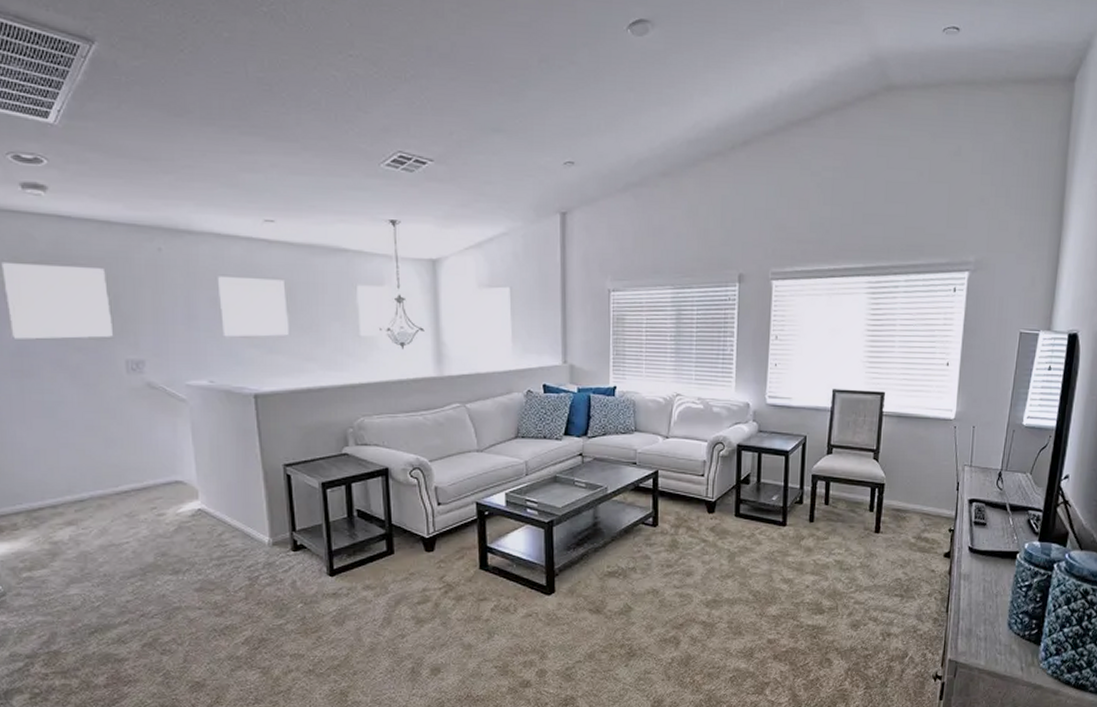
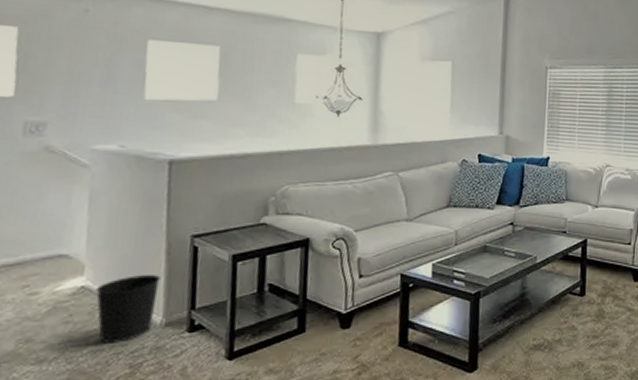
wastebasket: none [210,500,262,559] -> present [95,275,160,343]

